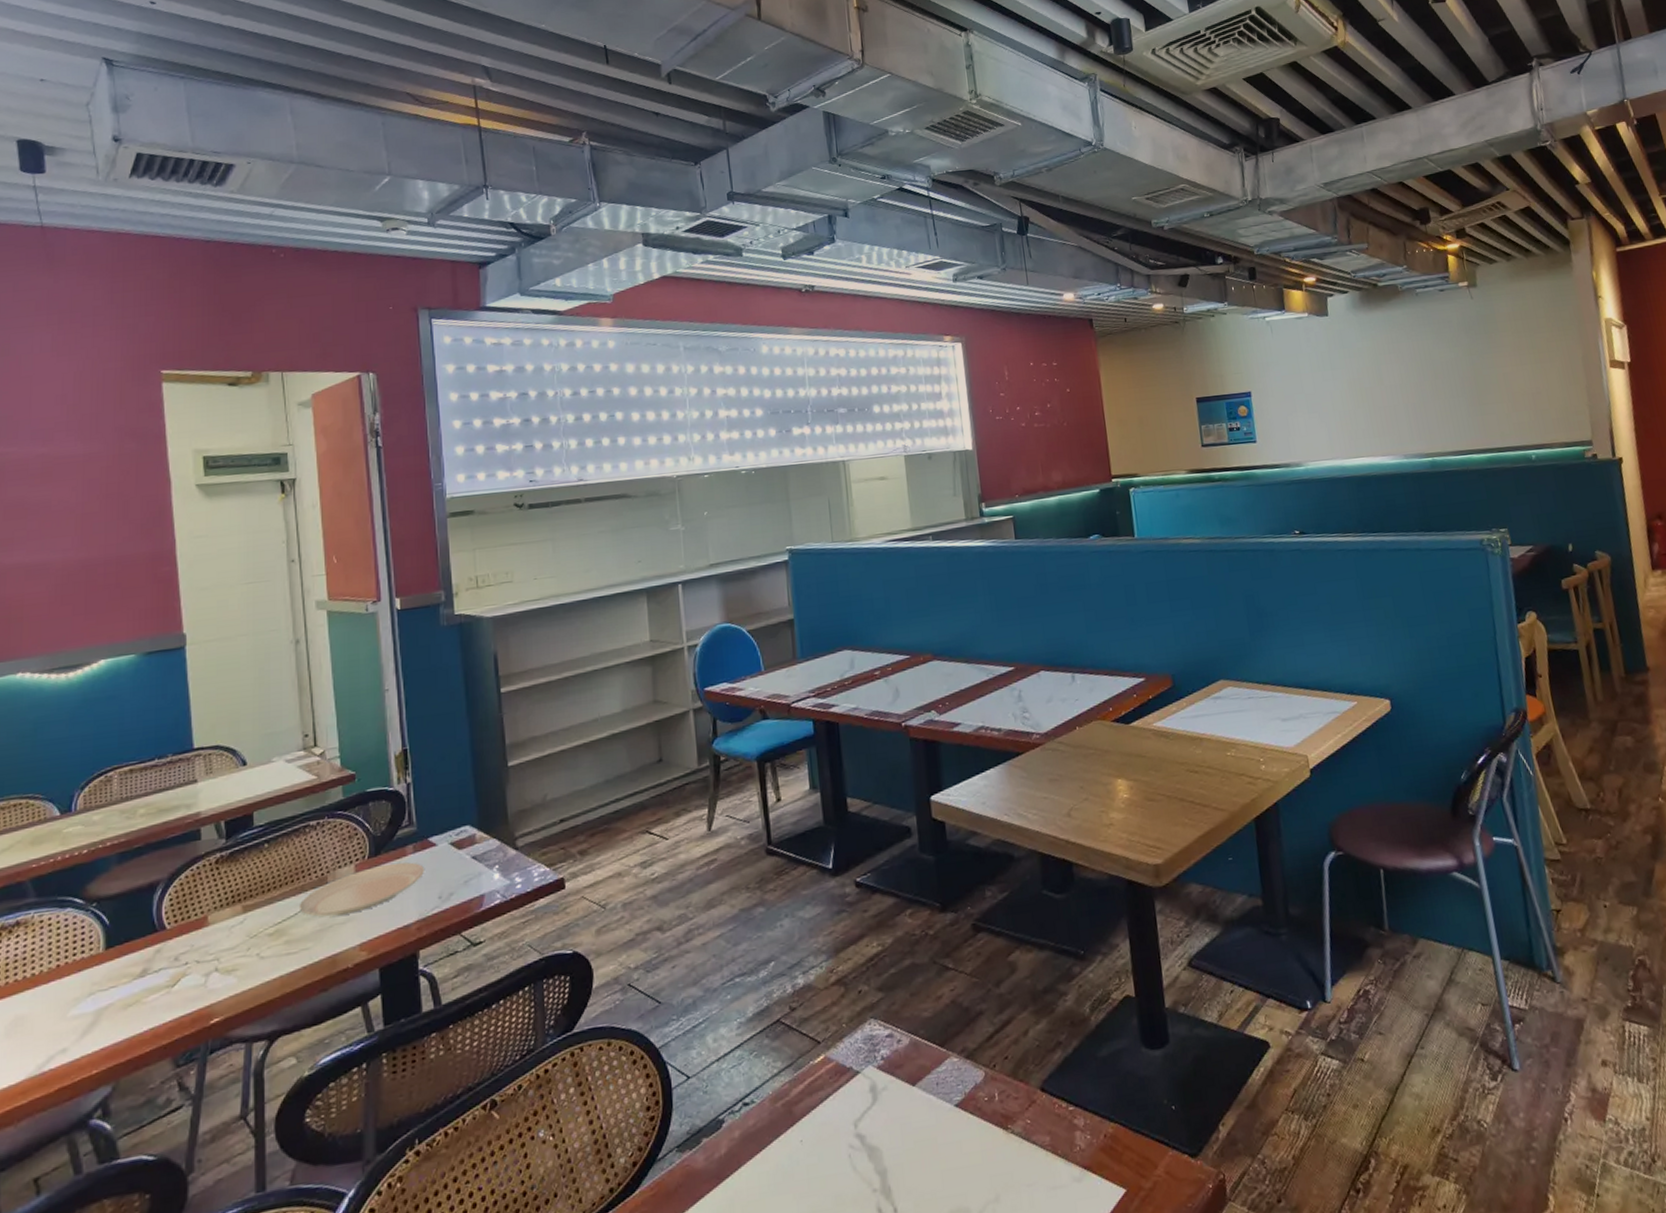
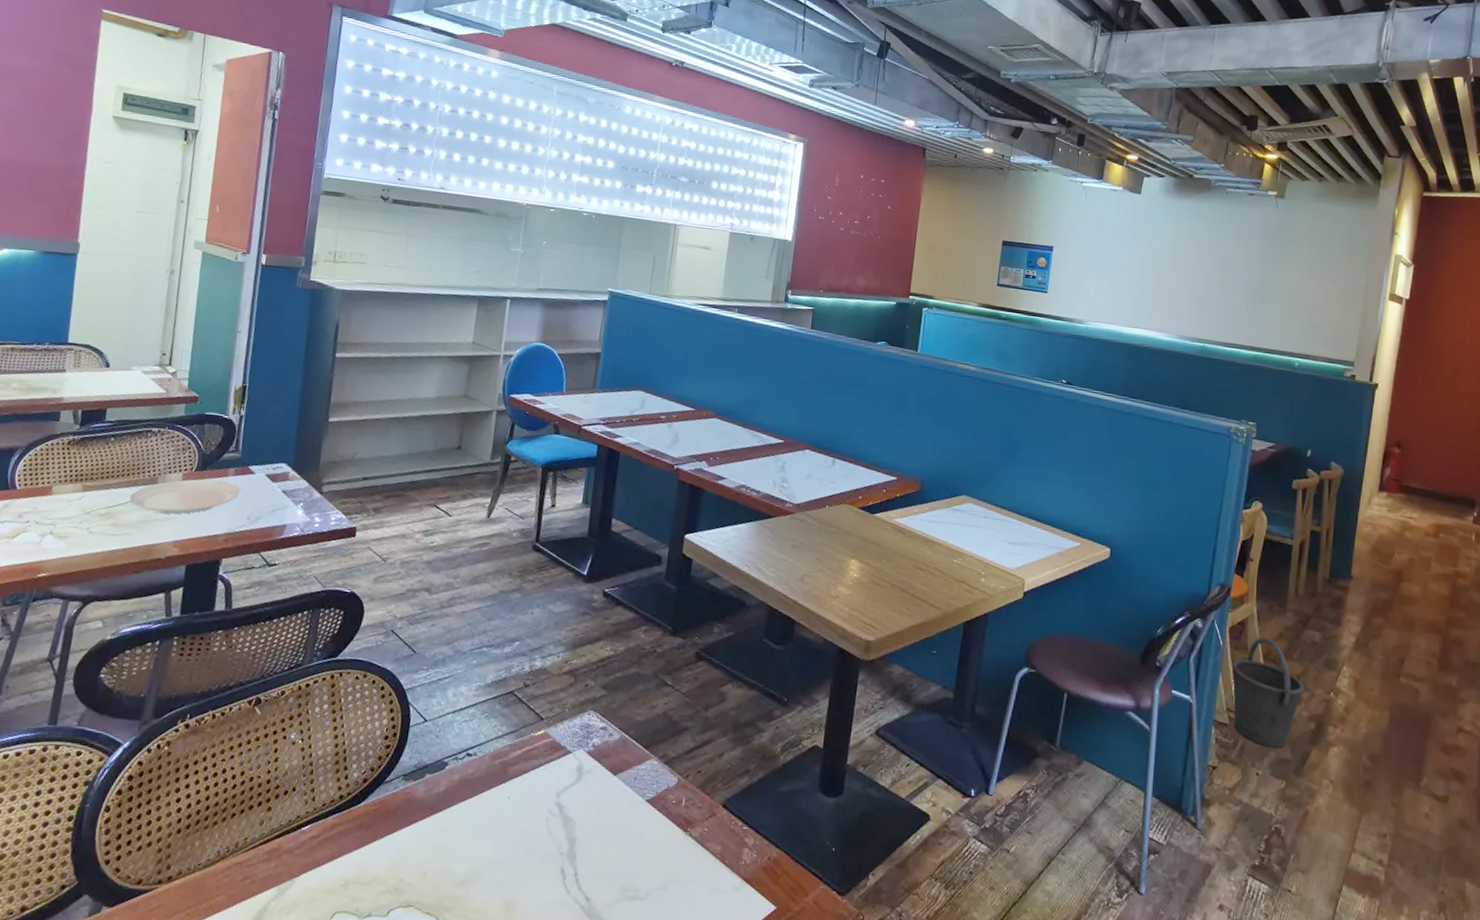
bucket: none [1548,755,1631,875] -> present [1231,637,1305,748]

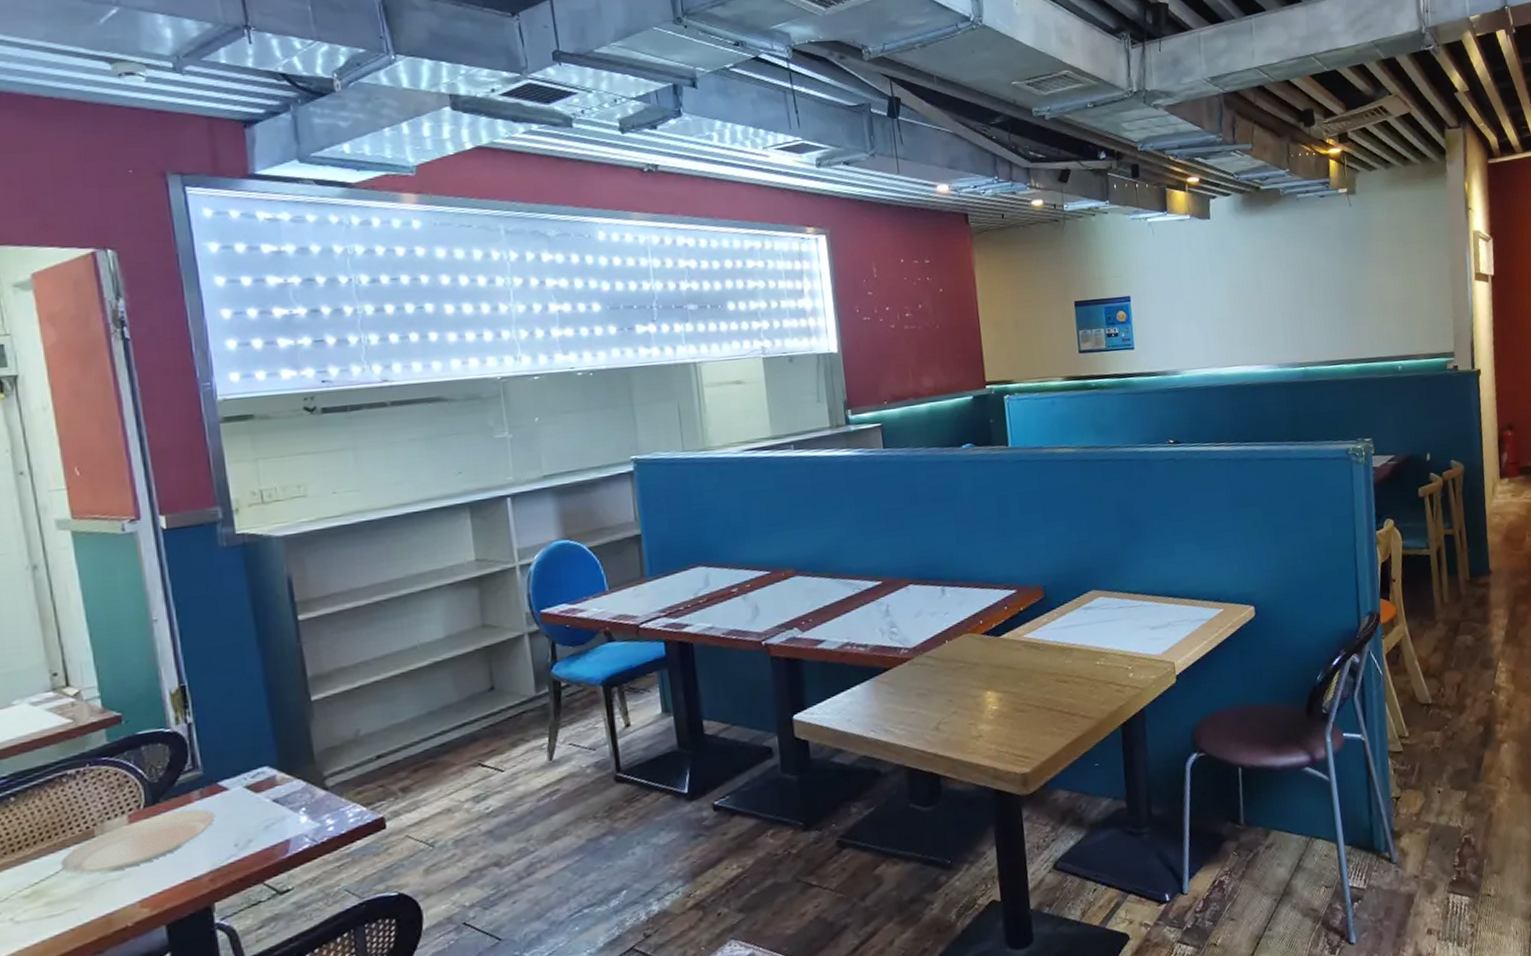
bucket: present [1231,637,1305,748] -> none [1395,654,1467,763]

